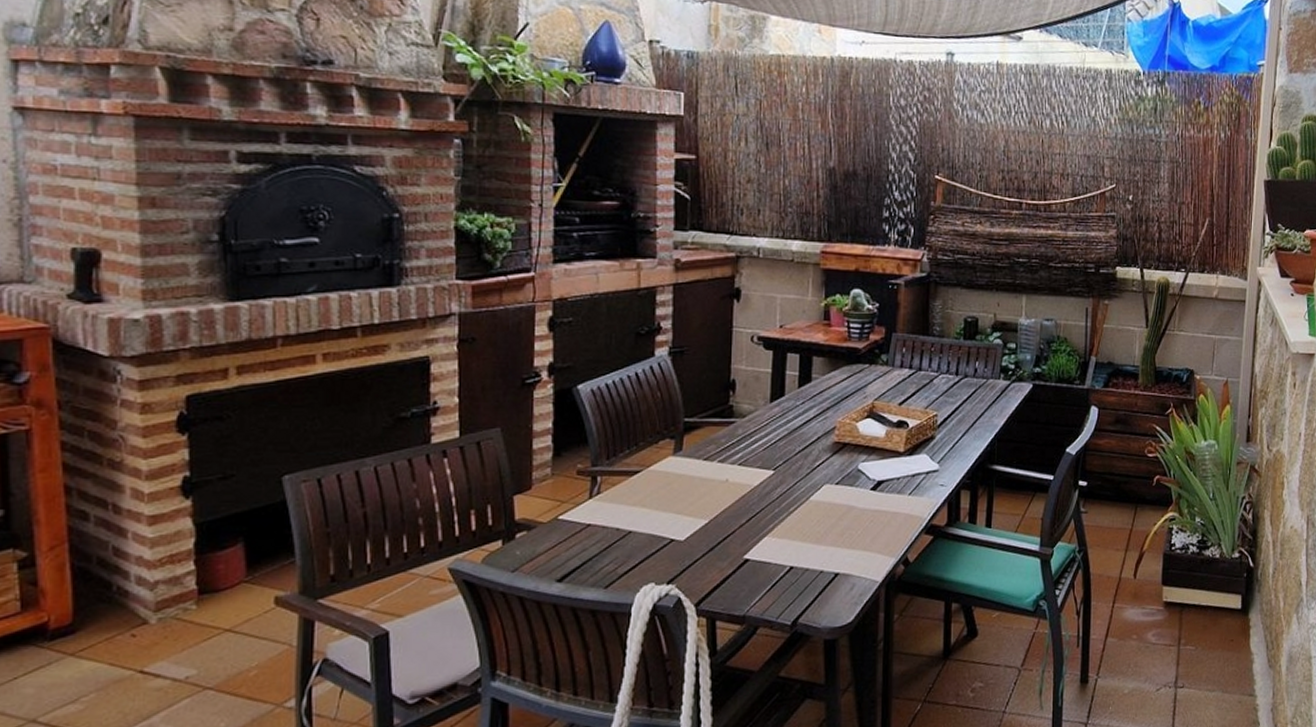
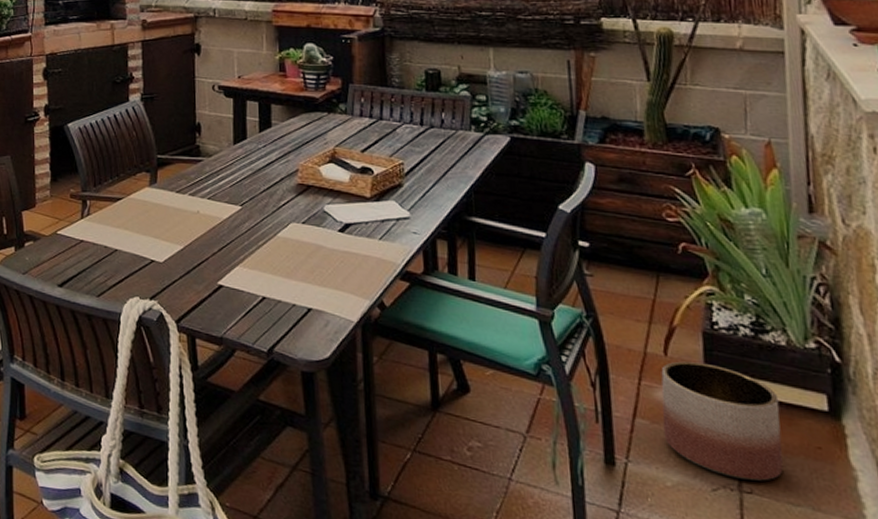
planter: none [1127,581,1210,677] -> present [661,361,783,481]

